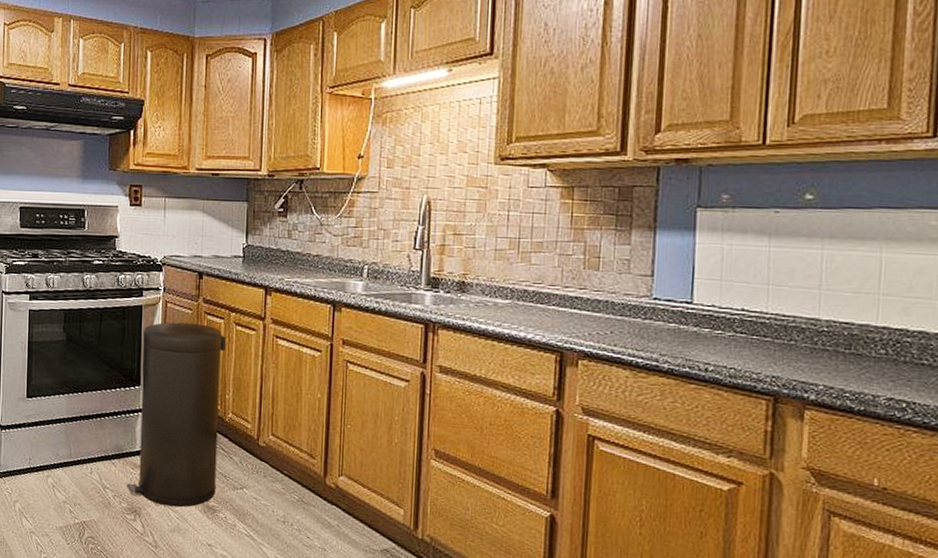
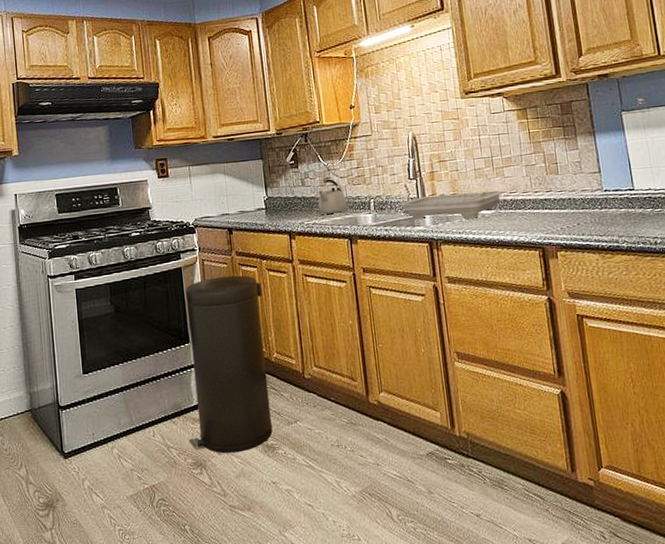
kettle: none [301,234,338,276] -> present [318,178,349,216]
dish rack: none [397,271,526,306] -> present [399,190,503,221]

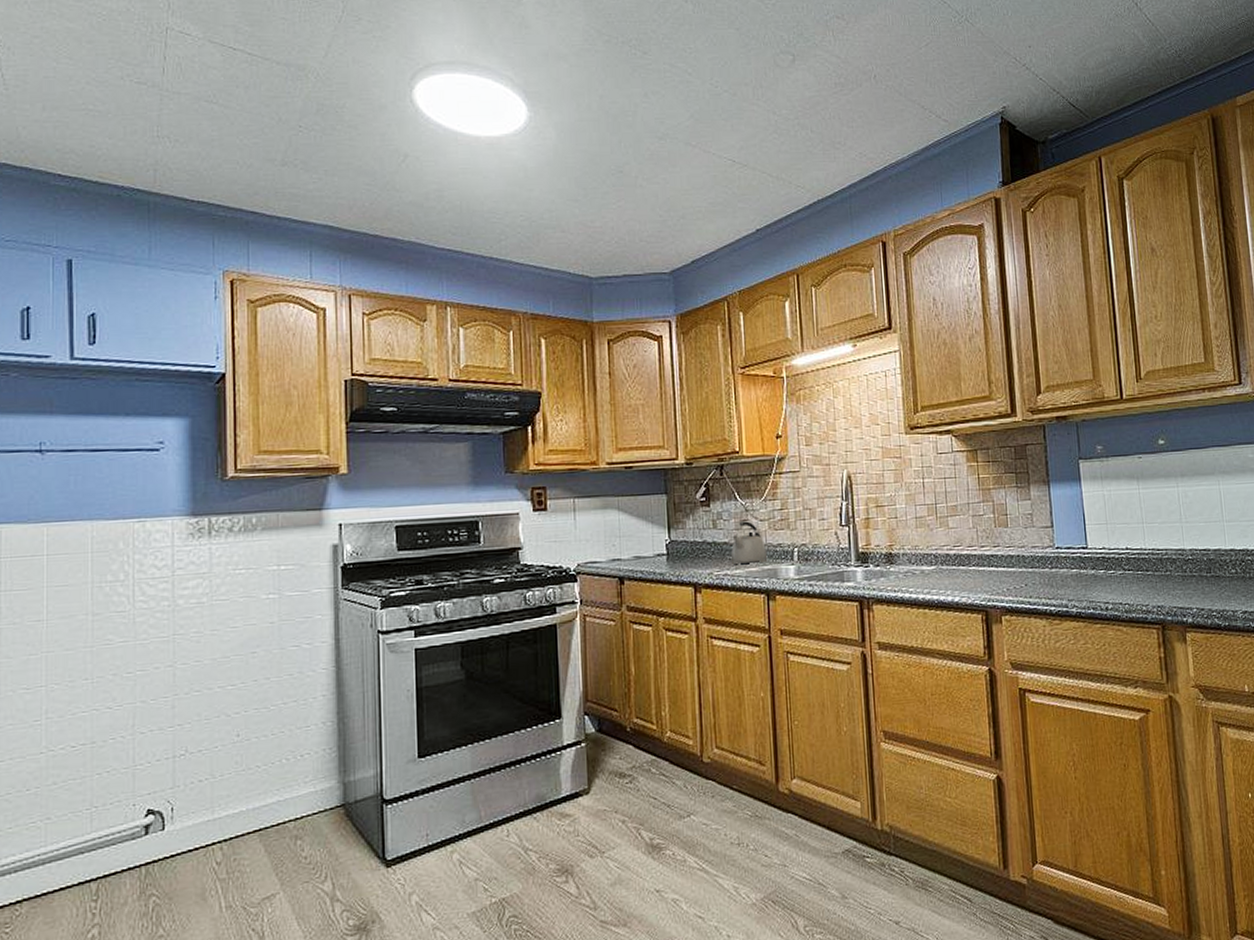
pedal bin: present [185,275,273,454] -> none [553,635,660,856]
dish rack: present [399,190,503,221] -> none [827,543,946,575]

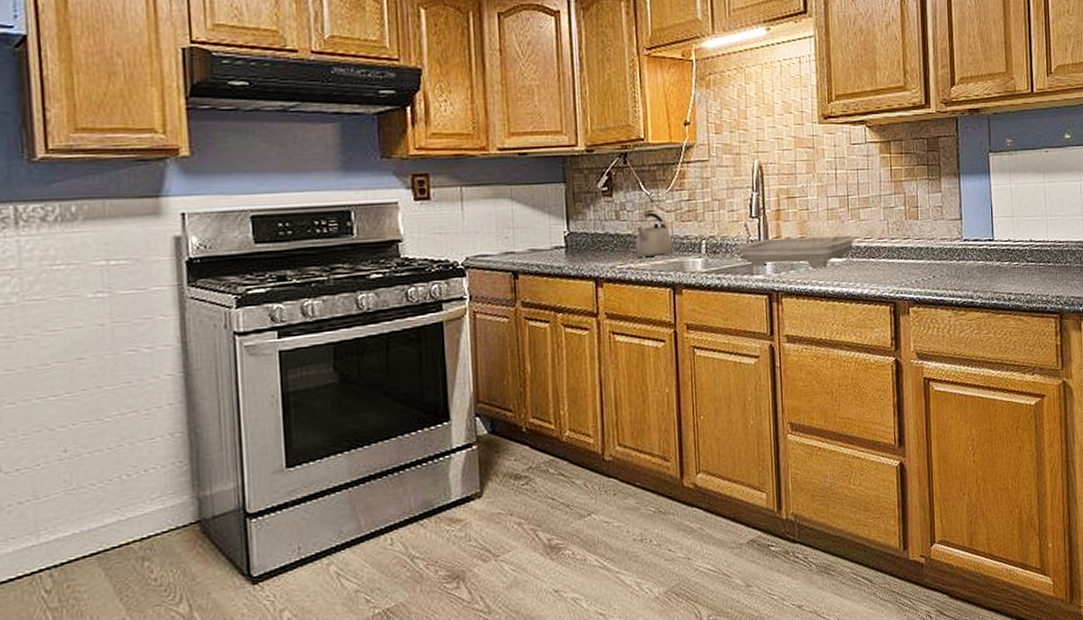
dish rack: none [827,543,946,575] -> present [736,235,857,268]

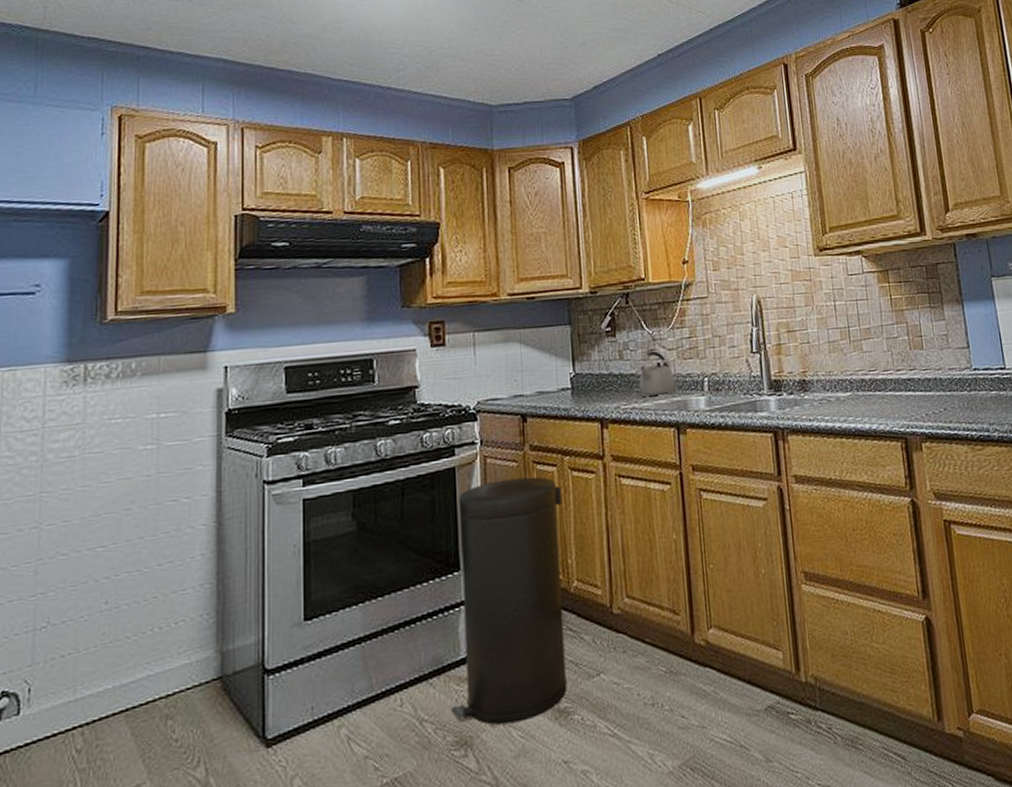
pedal bin: none [442,332,558,560] -> present [451,477,567,725]
dish rack: present [736,235,857,268] -> none [739,367,861,405]

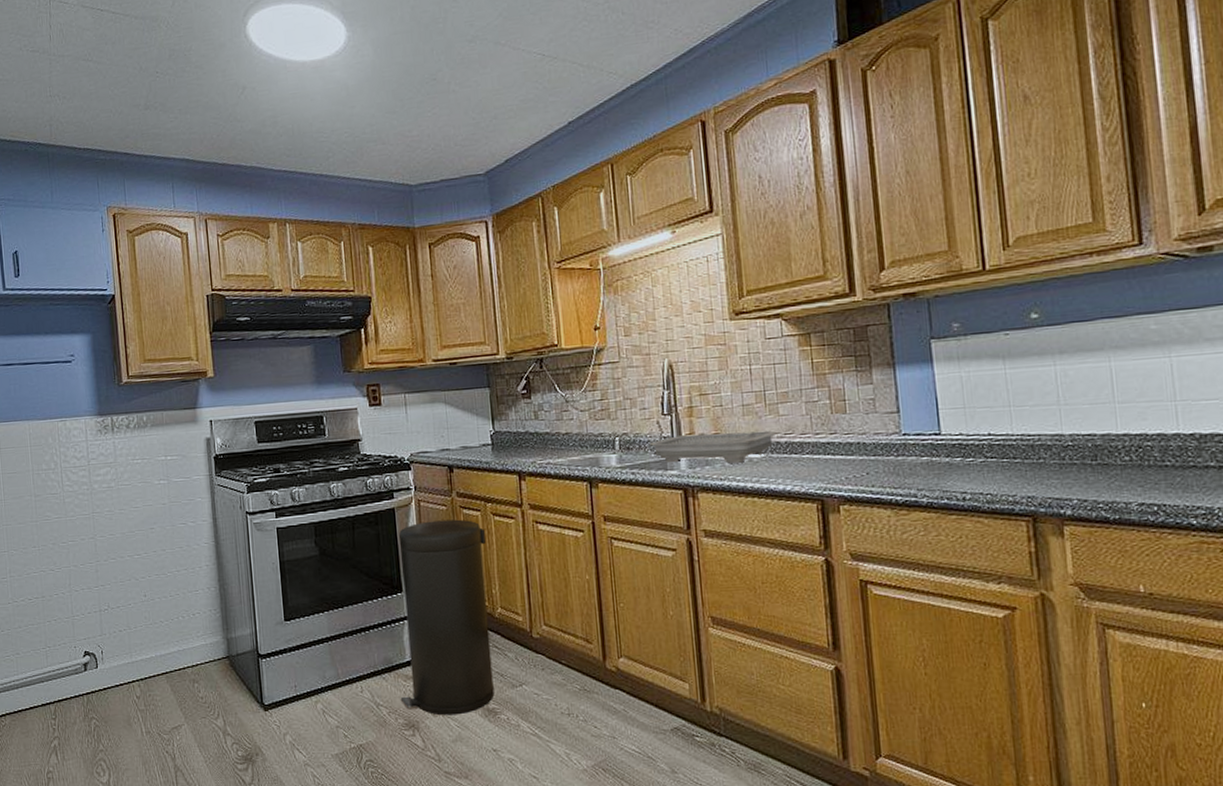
kettle: present [638,351,677,398] -> none [553,412,589,454]
dish rack: none [739,367,861,405] -> present [649,430,777,464]

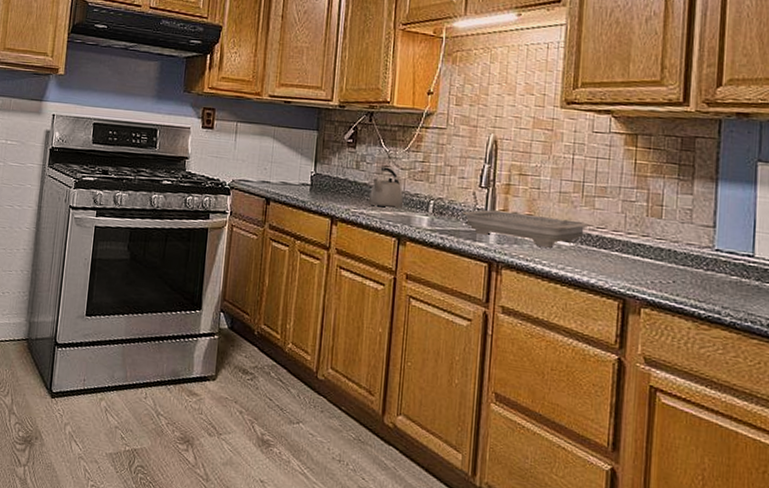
pedal bin: present [398,519,494,716] -> none [180,246,290,440]
kettle: none [553,412,589,454] -> present [368,167,404,209]

